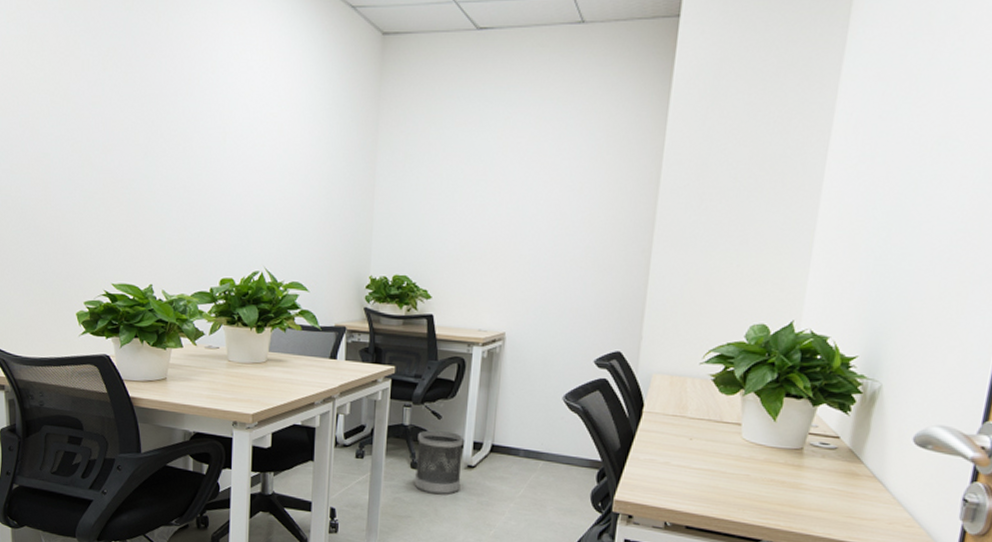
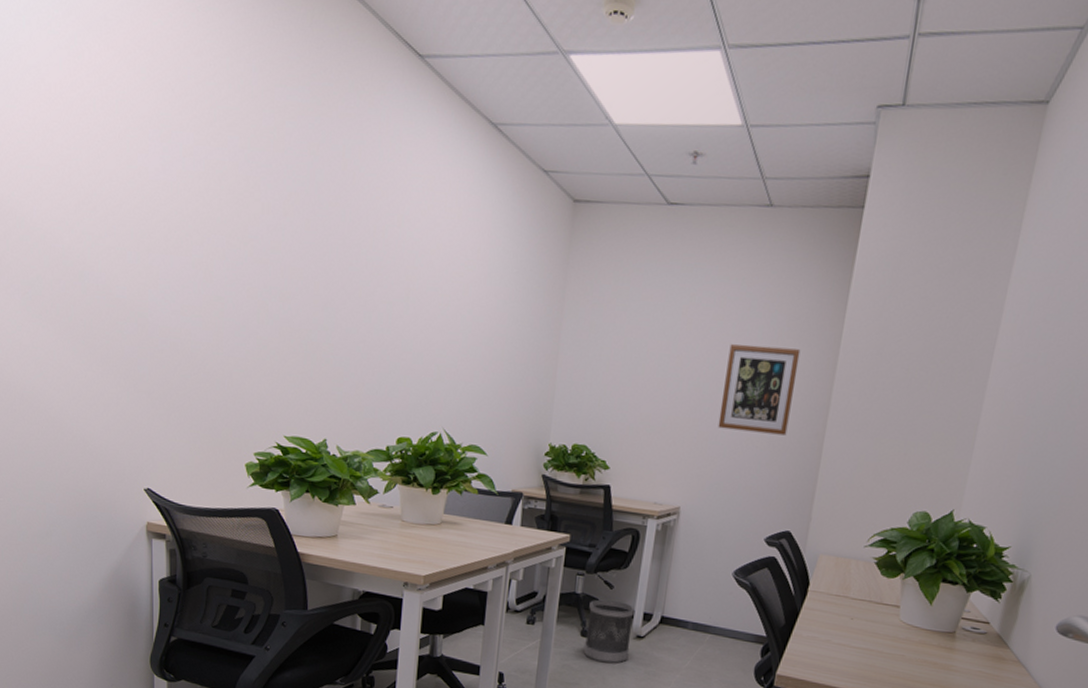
wall art: none [539,164,622,254] -> present [717,344,801,436]

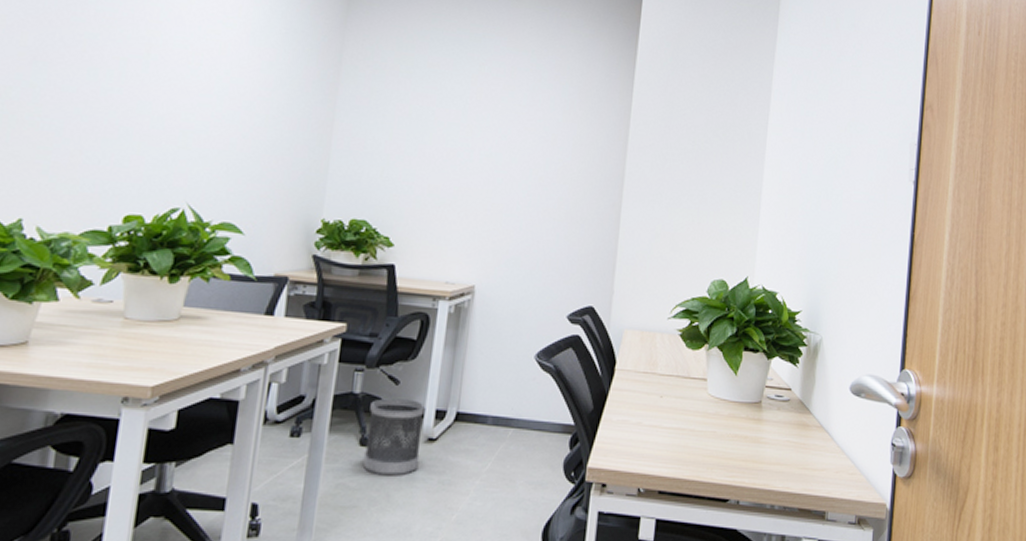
wall art: present [717,344,801,436] -> none [512,114,593,207]

